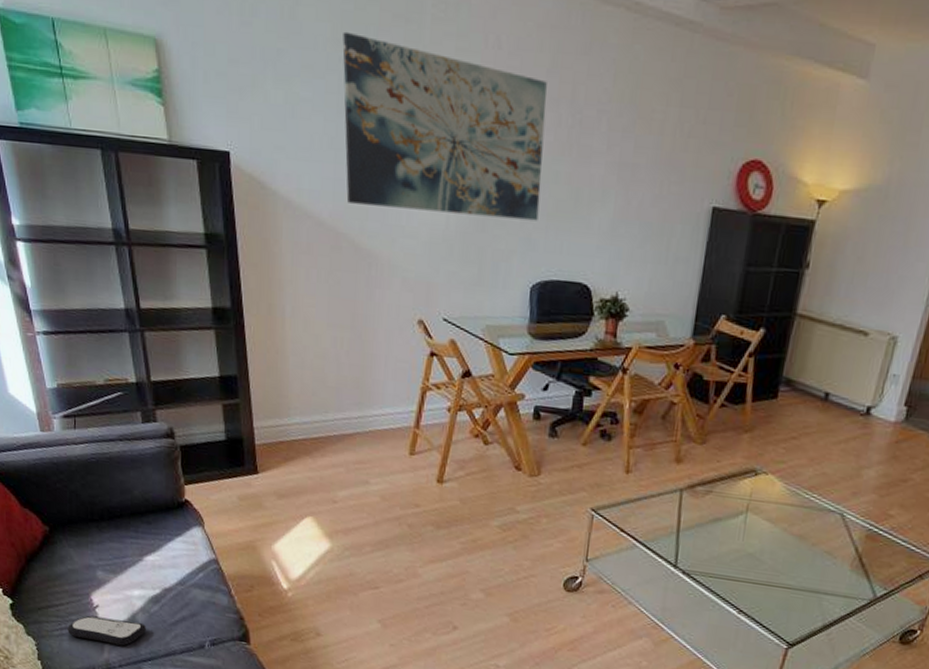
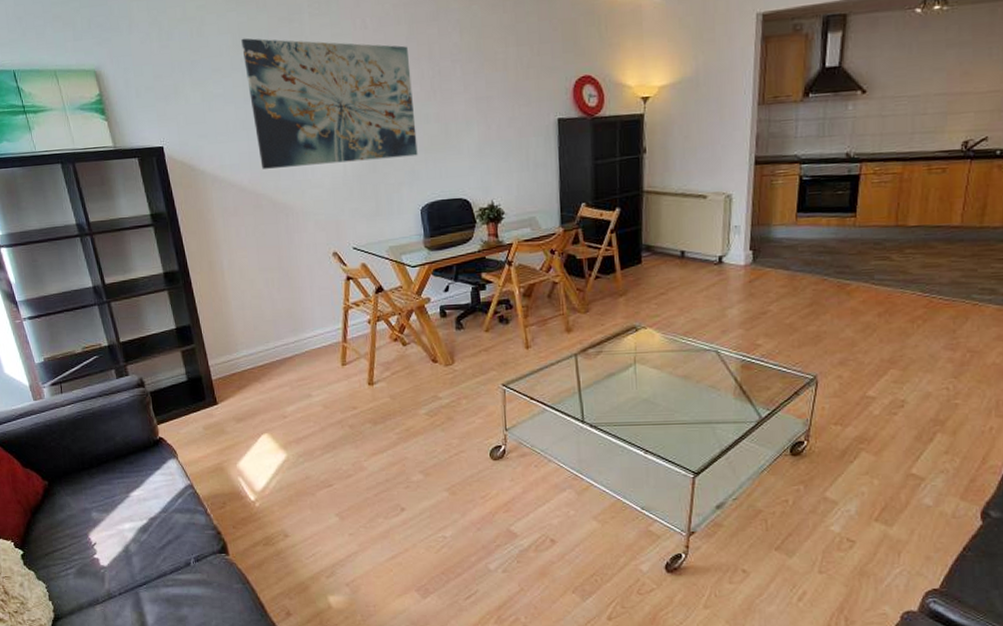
remote control: present [67,615,147,646] -> none [72,552,140,576]

